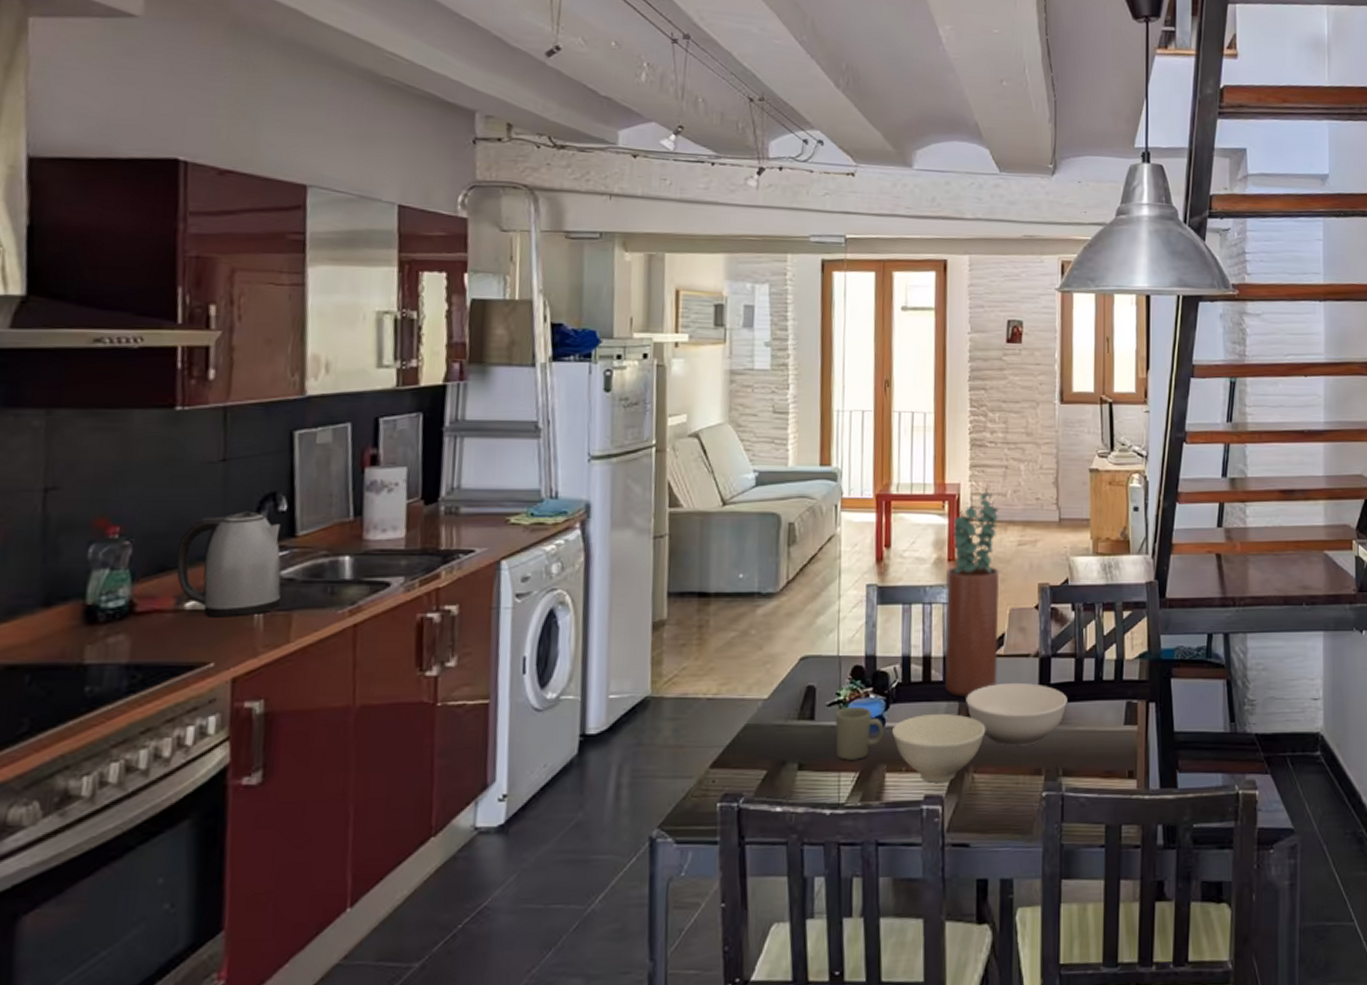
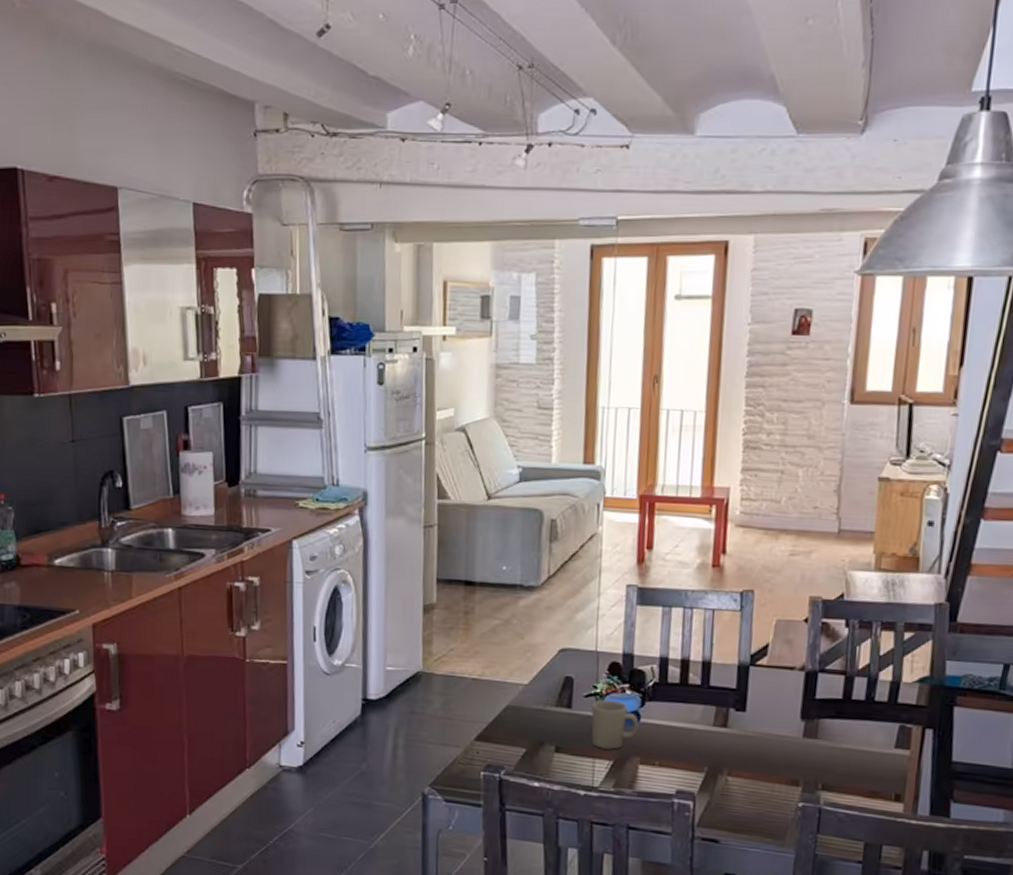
kettle: present [176,511,281,618] -> none [46,486,122,575]
bowl: present [892,714,986,783] -> none [647,715,743,781]
vase: present [944,483,999,698] -> none [702,488,771,703]
bowl: present [966,682,1067,746] -> none [723,693,833,756]

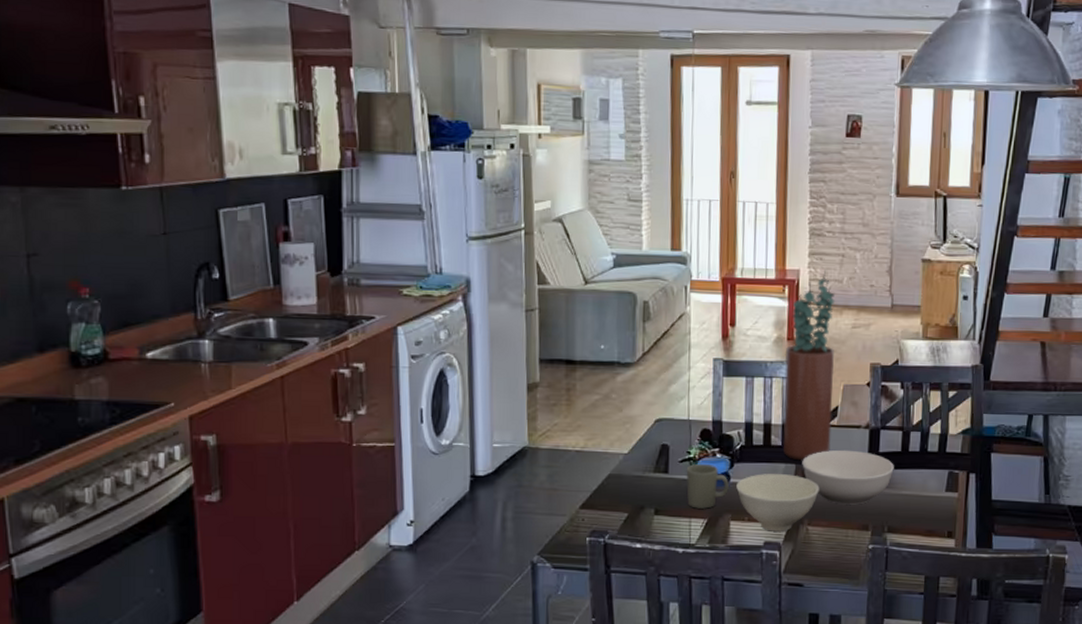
bowl: none [647,715,743,781] -> present [736,474,820,532]
vase: none [702,488,771,703] -> present [782,270,835,461]
bowl: none [723,693,833,756] -> present [802,449,894,505]

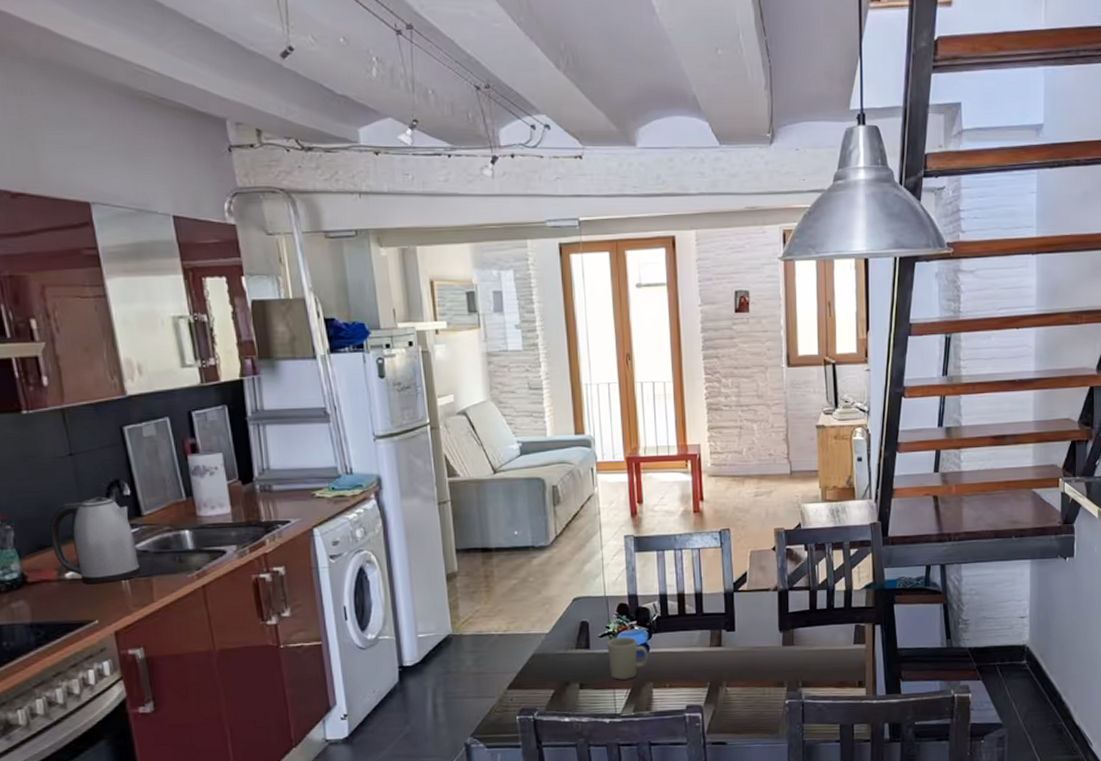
kettle: none [136,278,220,367] -> present [49,496,140,585]
bowl: present [736,474,820,532] -> none [656,640,735,696]
vase: present [782,270,835,461] -> none [692,442,742,627]
bowl: present [802,449,894,505] -> none [716,612,804,665]

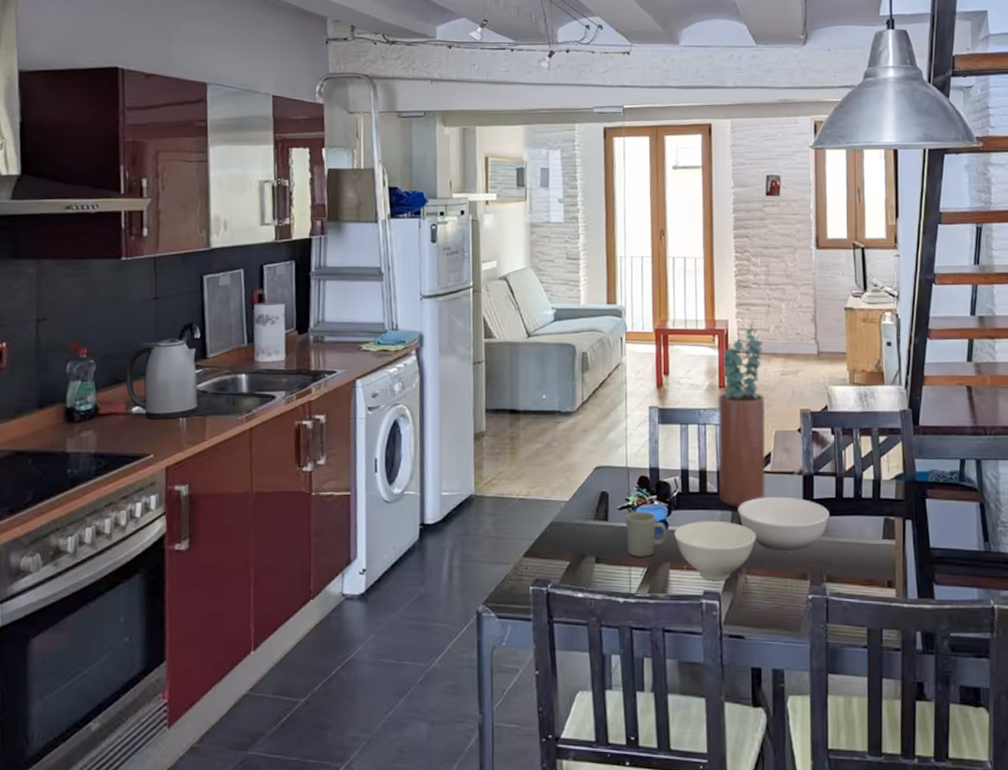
bowl: none [656,640,735,696] -> present [674,521,756,581]
vase: none [692,442,742,627] -> present [717,320,765,508]
bowl: none [716,612,804,665] -> present [738,496,829,553]

